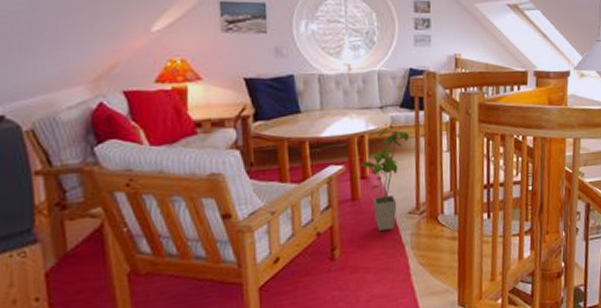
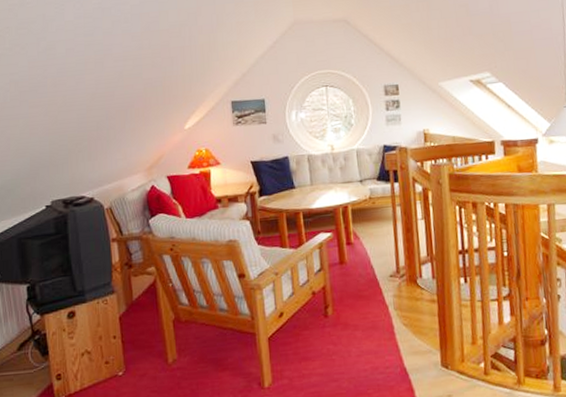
house plant: present [361,129,410,231] -> none [346,200,387,292]

